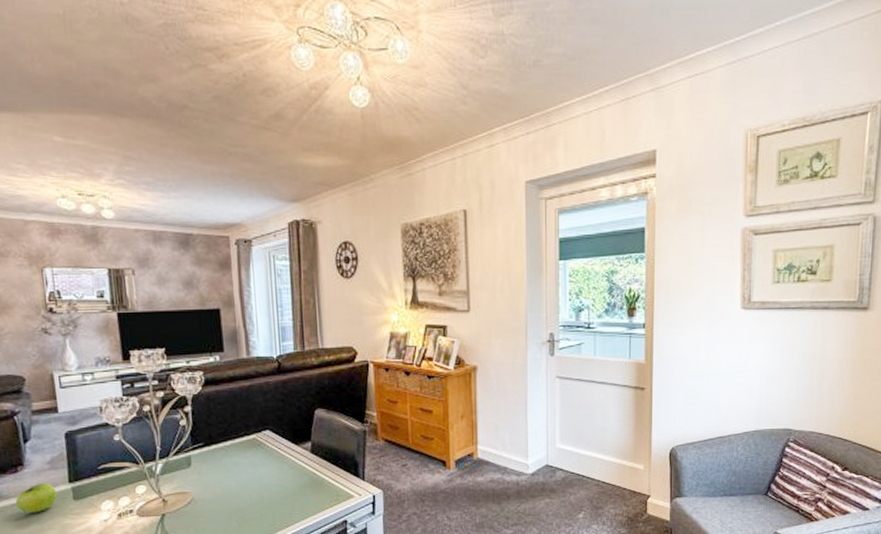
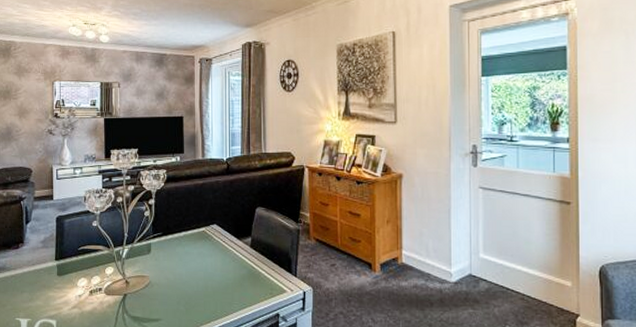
fruit: present [15,482,57,513] -> none [14,259,46,285]

